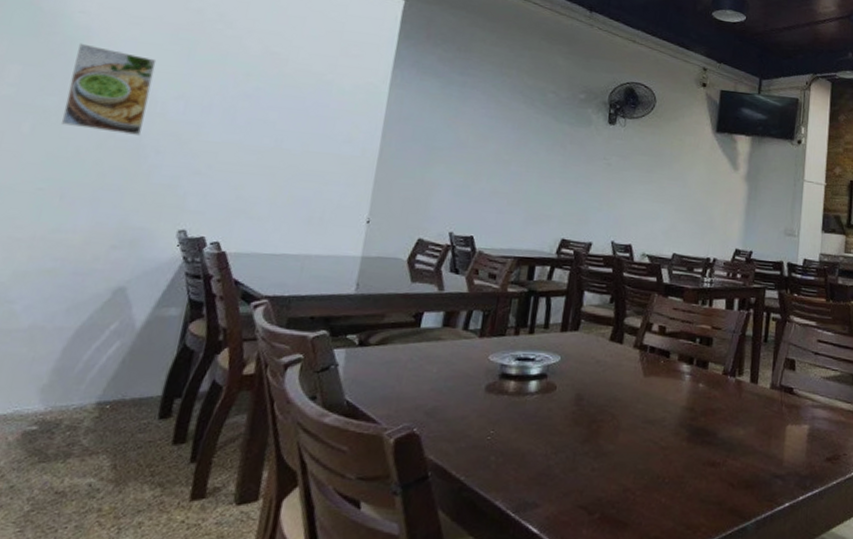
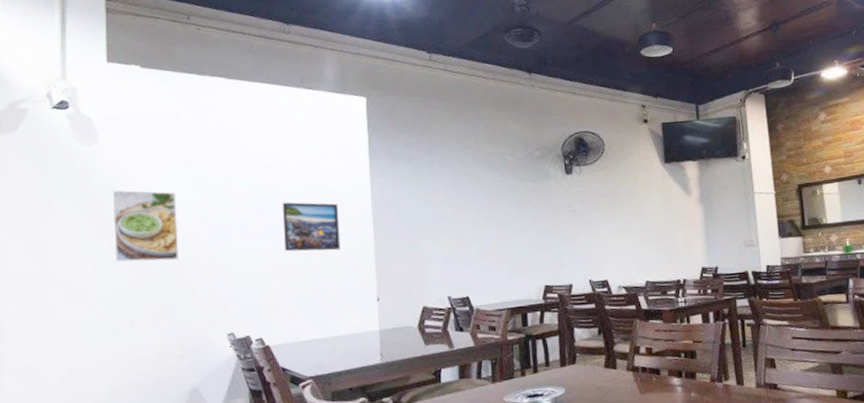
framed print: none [271,94,346,159] -> present [282,202,341,252]

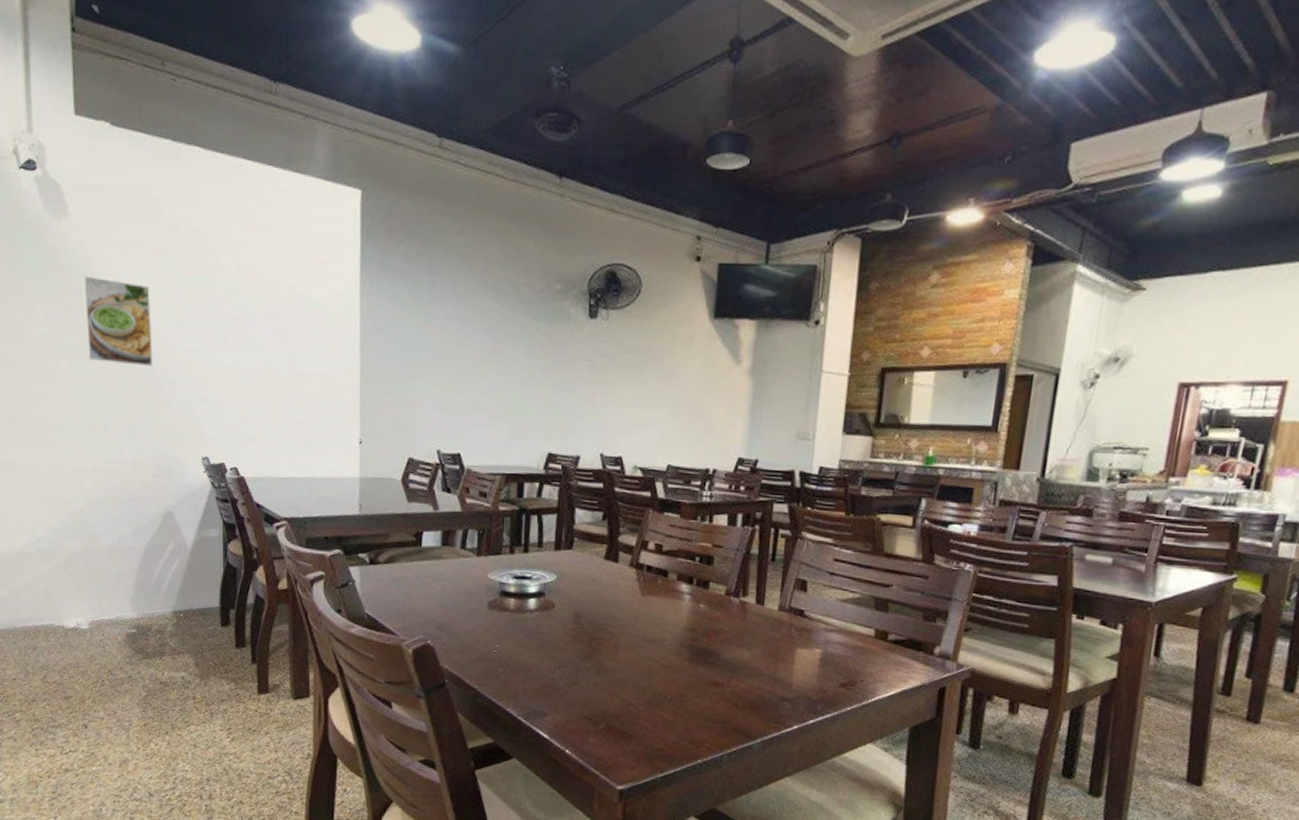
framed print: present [282,202,341,252] -> none [261,313,323,379]

